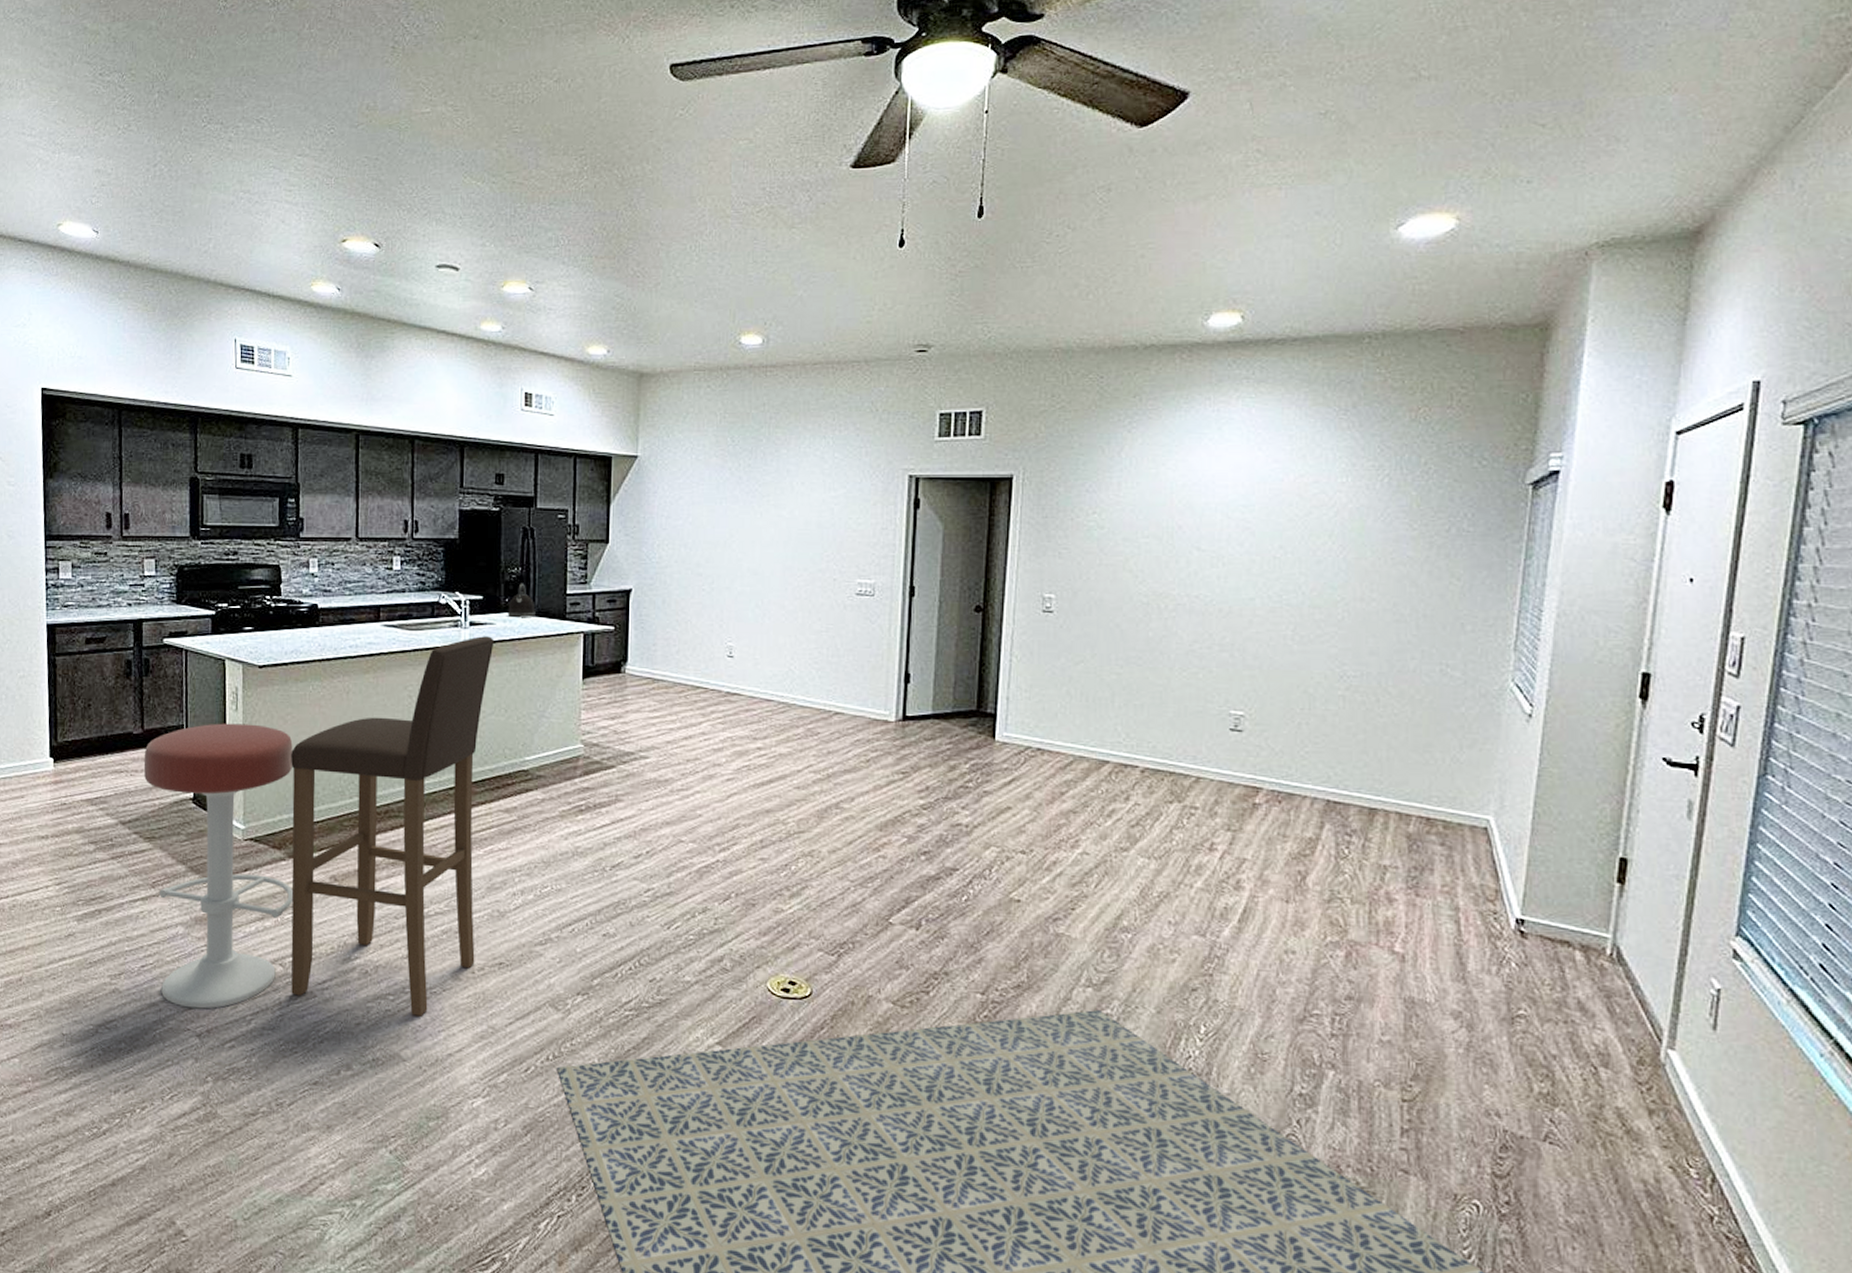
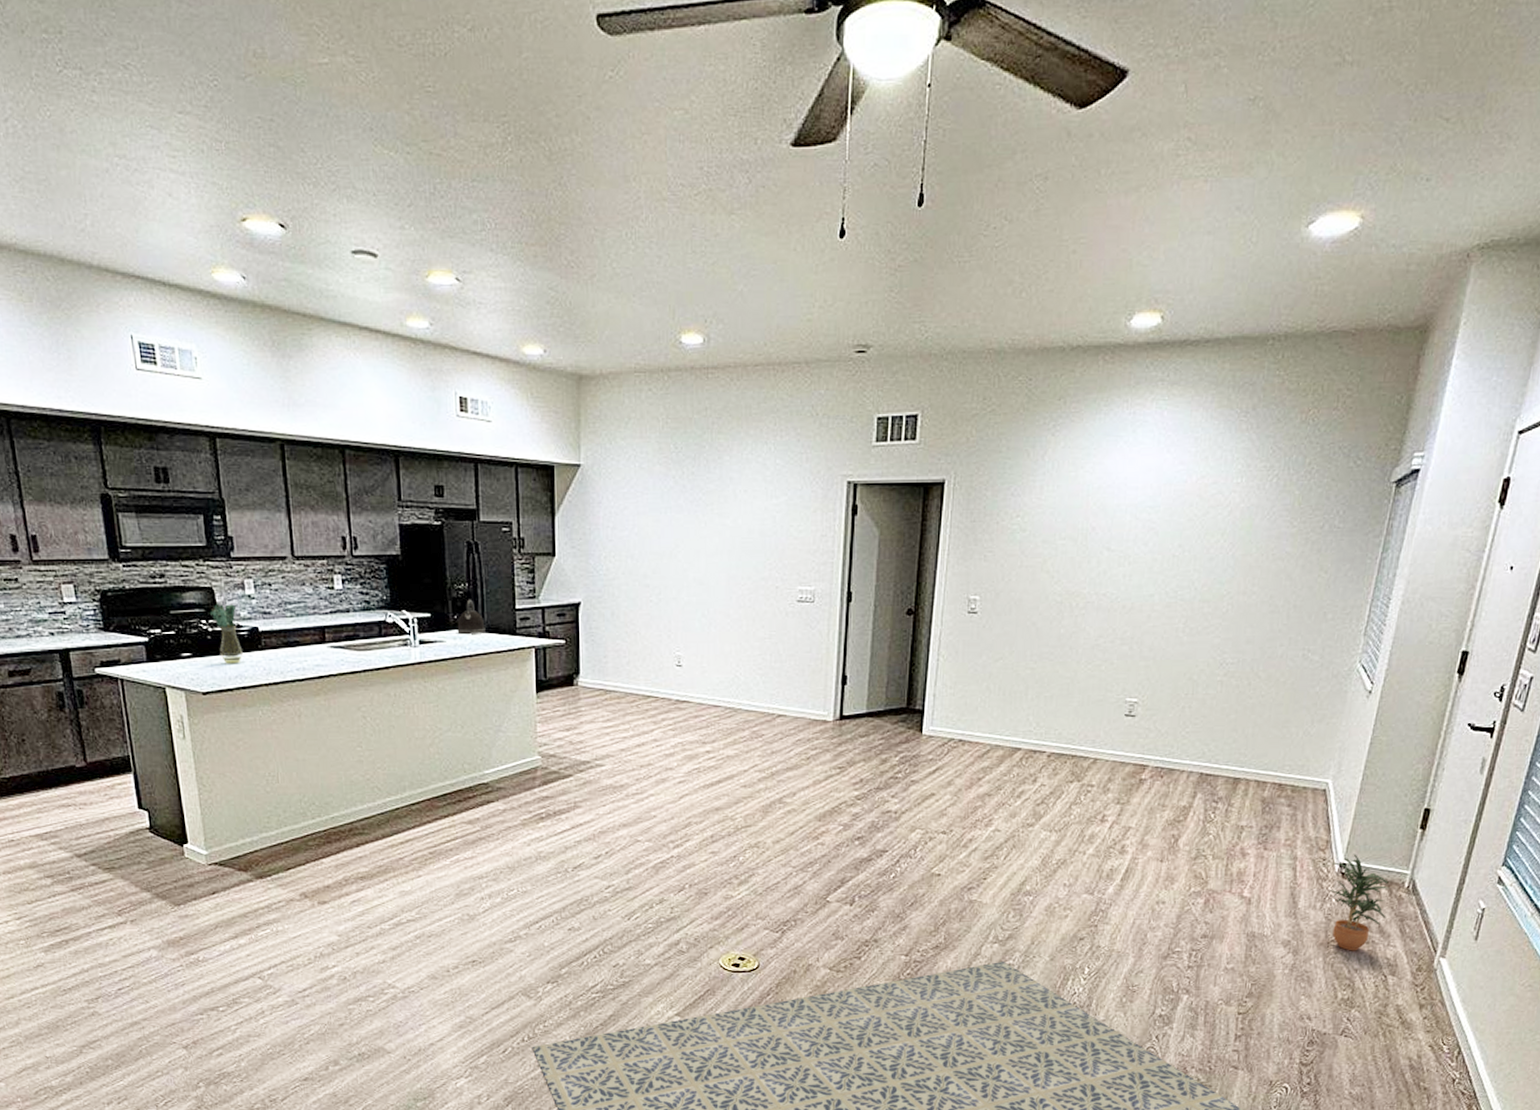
bar stool: present [143,723,294,1009] -> none [90,751,266,1023]
vase: none [275,578,301,639] -> present [210,601,244,664]
bar stool: present [291,636,494,1016] -> none [247,654,449,1013]
potted plant: none [1505,908,1587,1032] -> present [1330,854,1390,951]

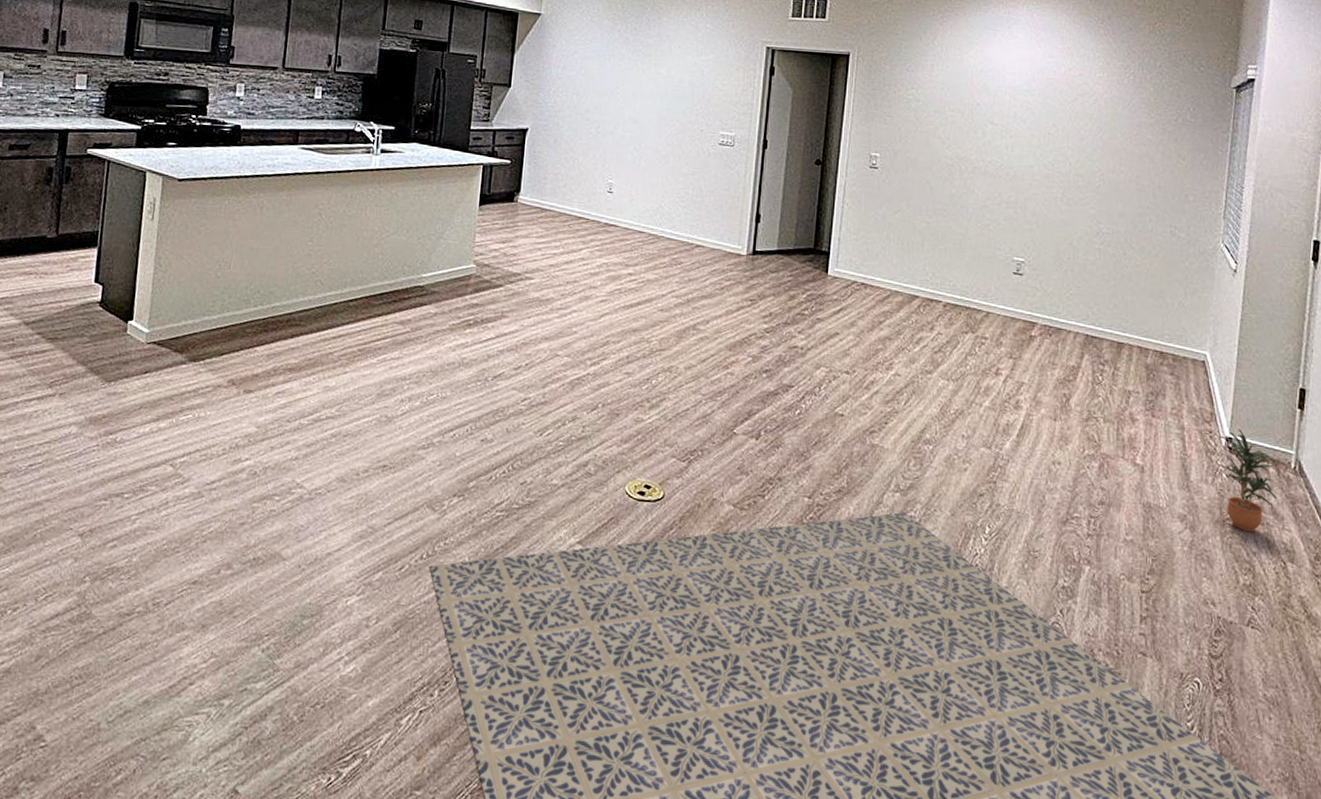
vase: present [210,601,244,664] -> none [201,100,225,156]
kettle: present [457,599,486,635] -> none [416,117,442,149]

